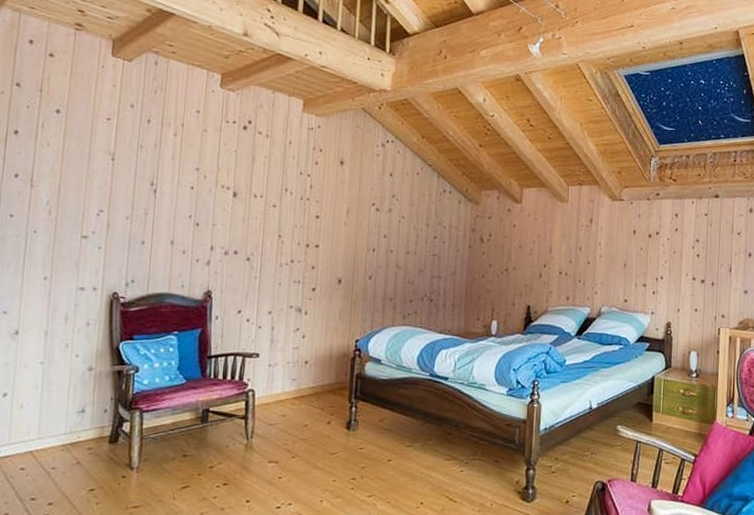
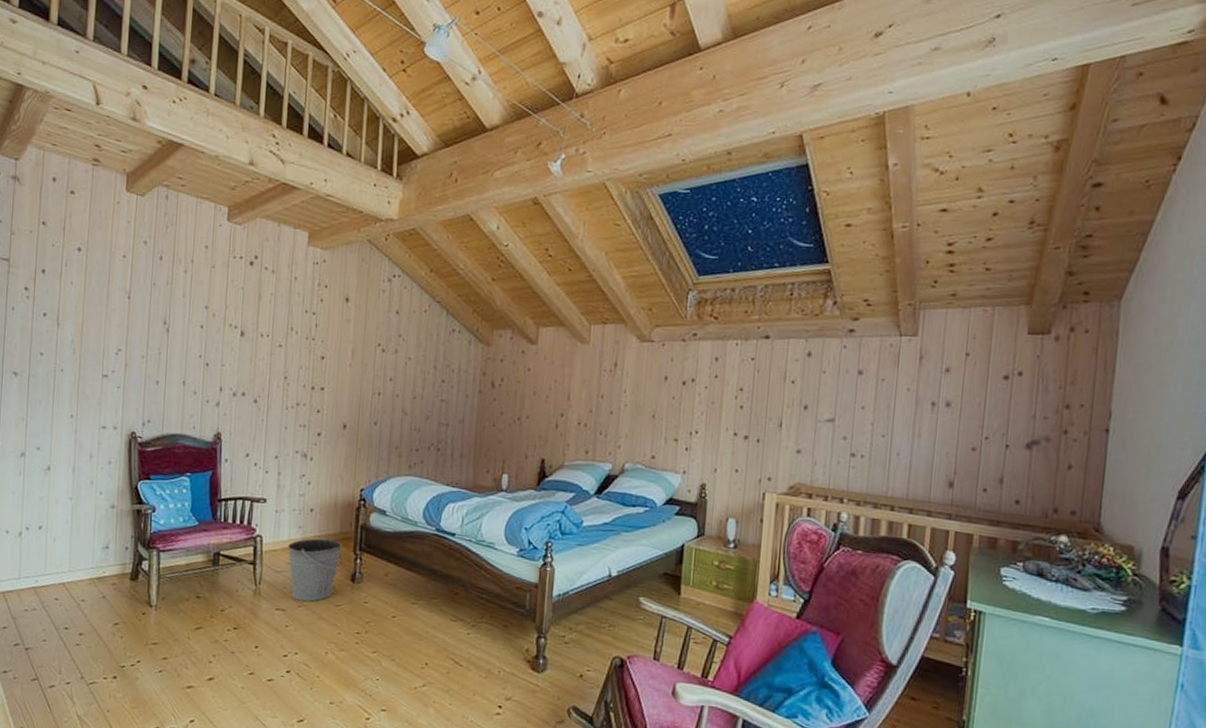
bucket: none [280,387,338,452] -> present [287,536,343,602]

